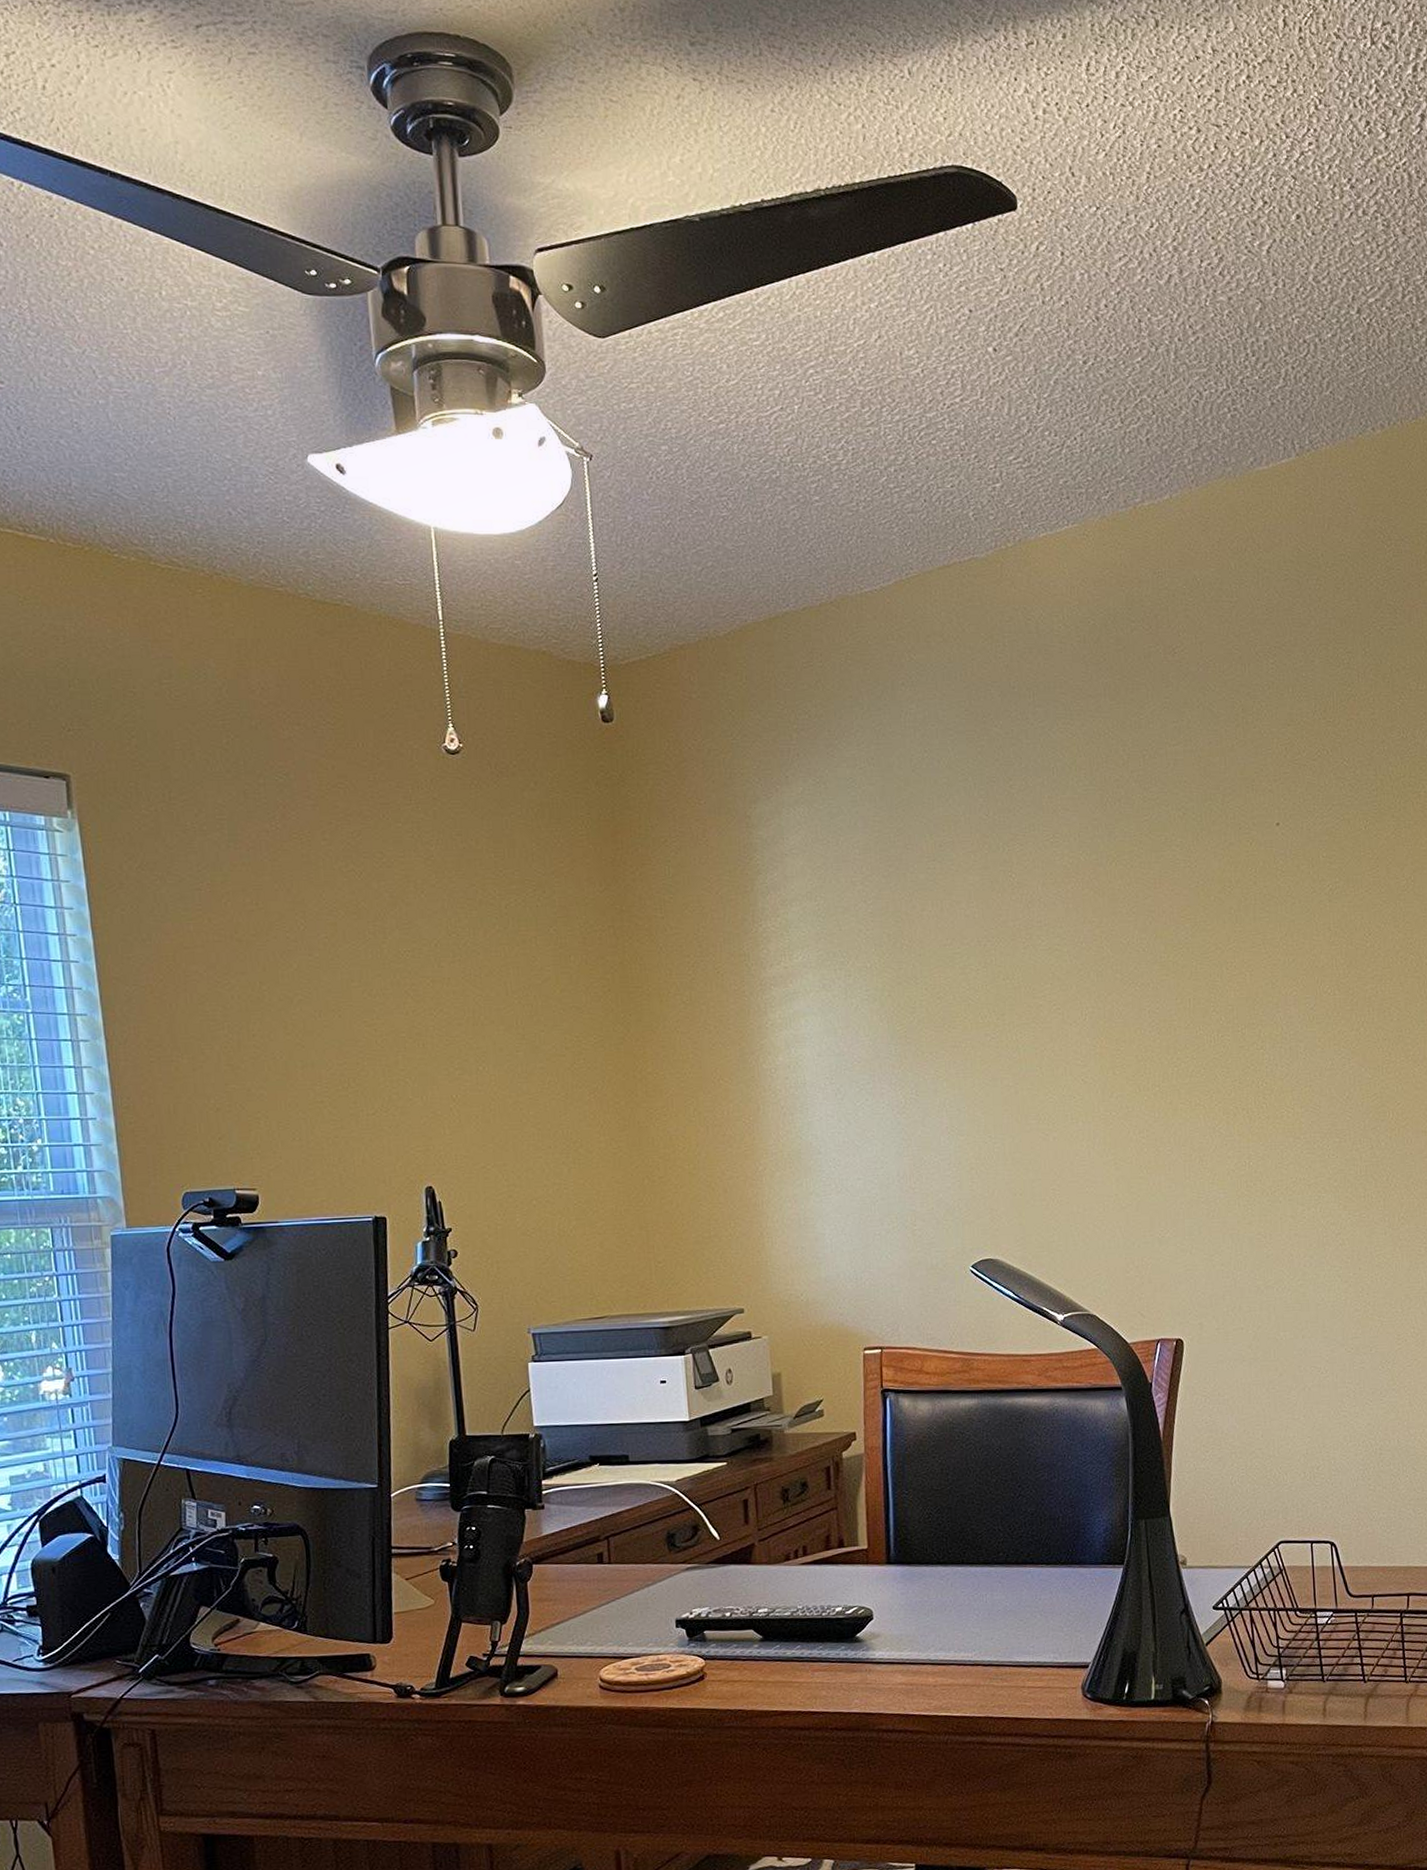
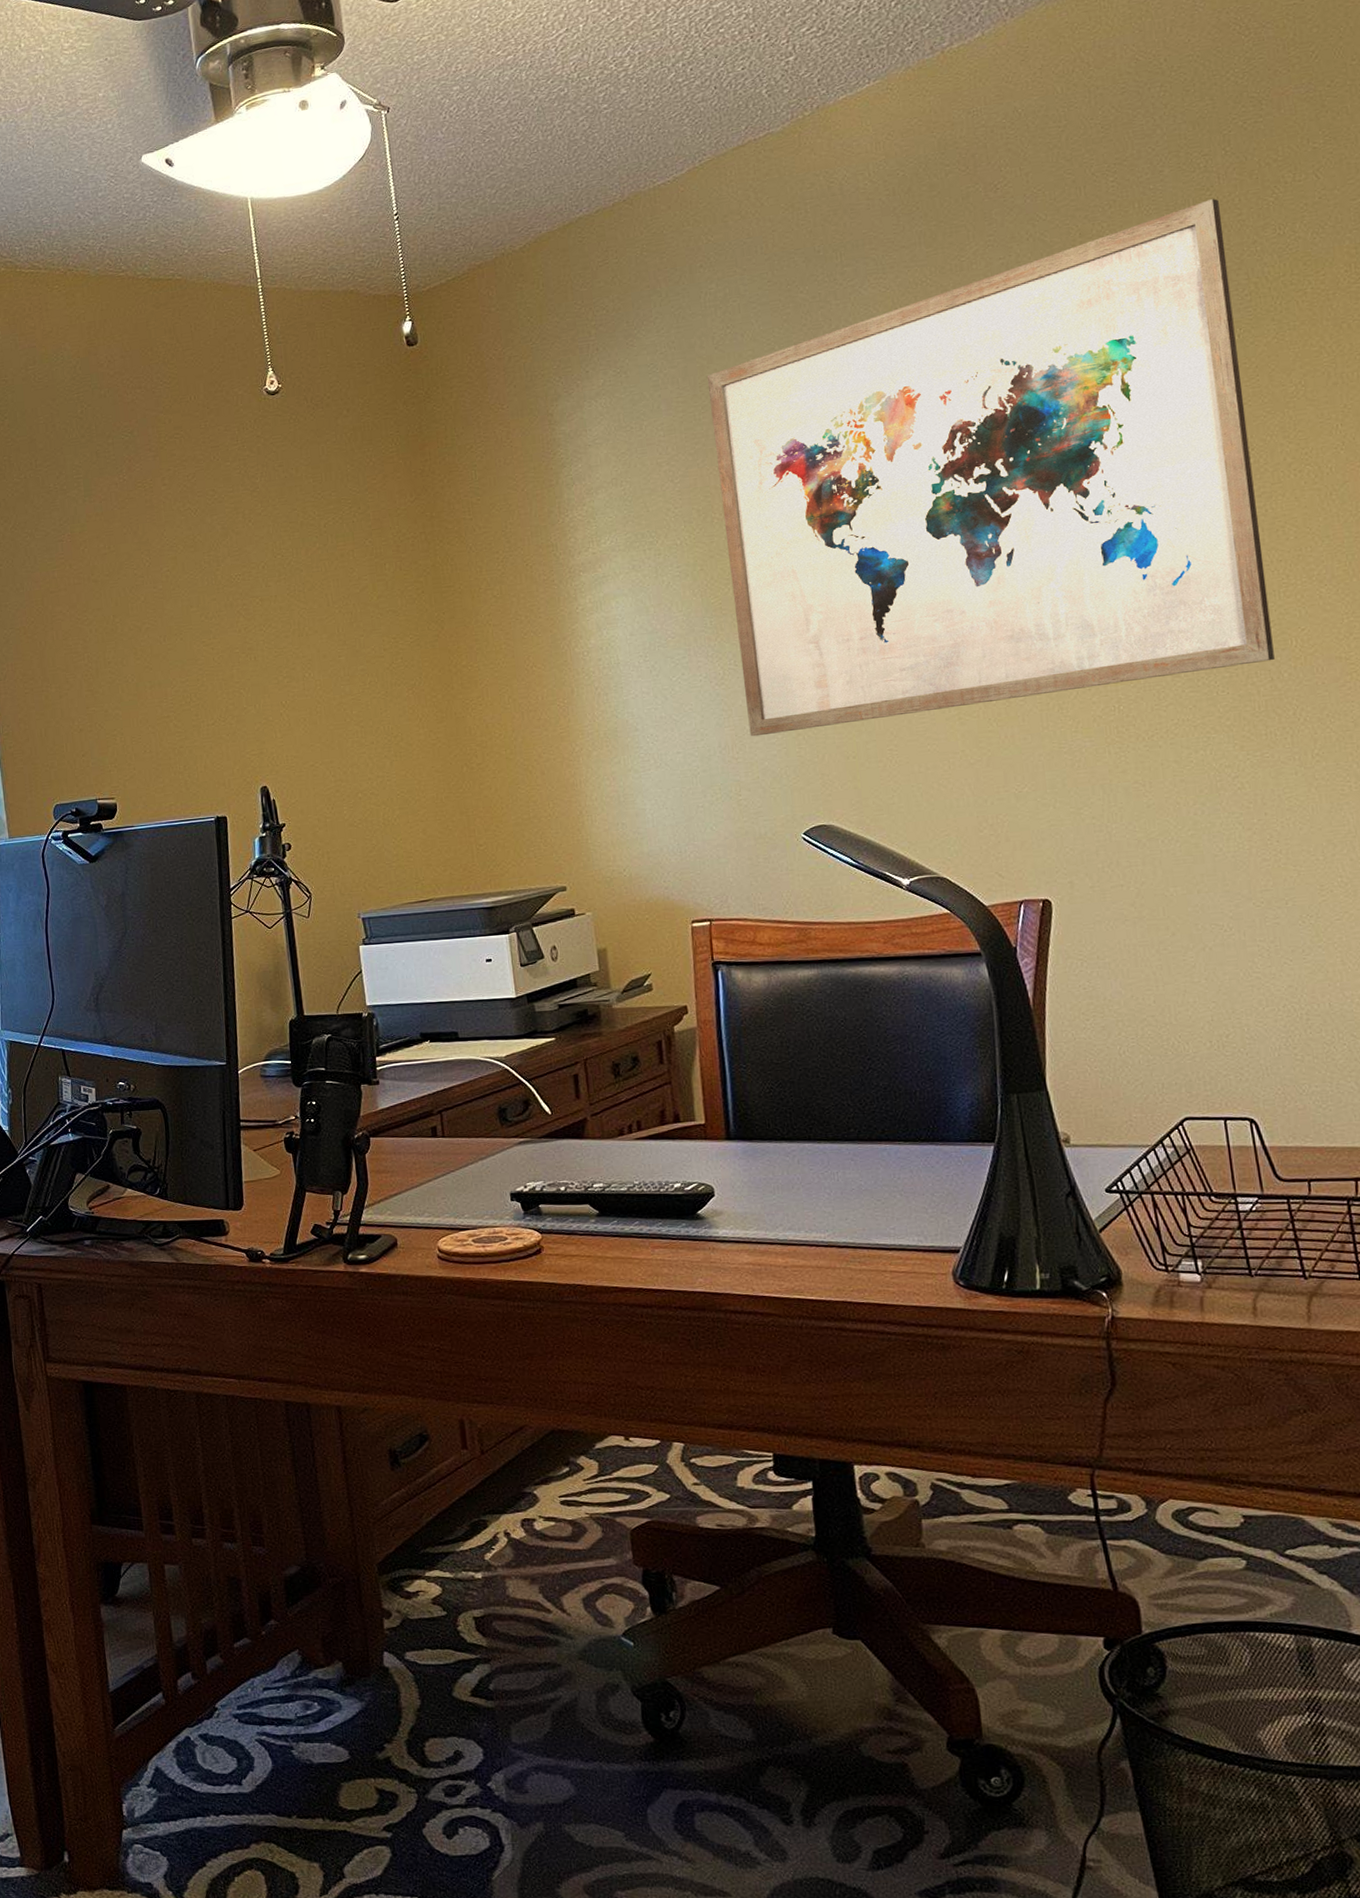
wall art: none [903,695,1375,1168] -> present [706,199,1275,737]

